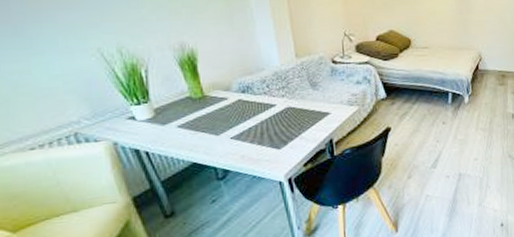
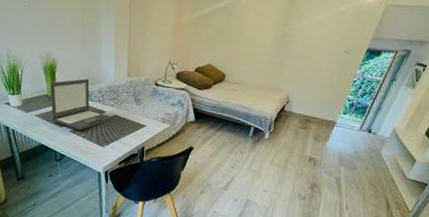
laptop: none [192,67,286,135] -> present [50,78,113,131]

